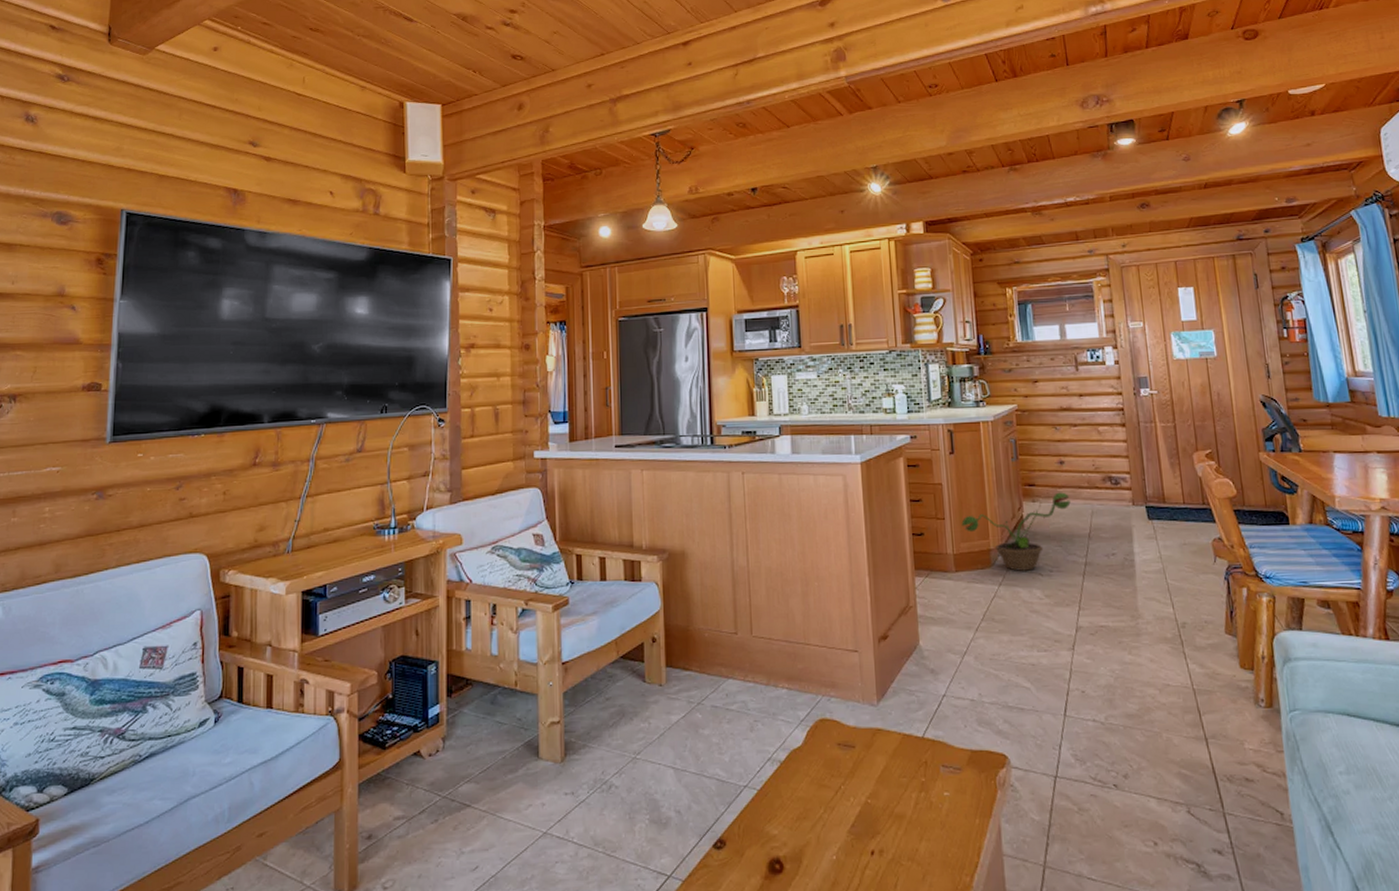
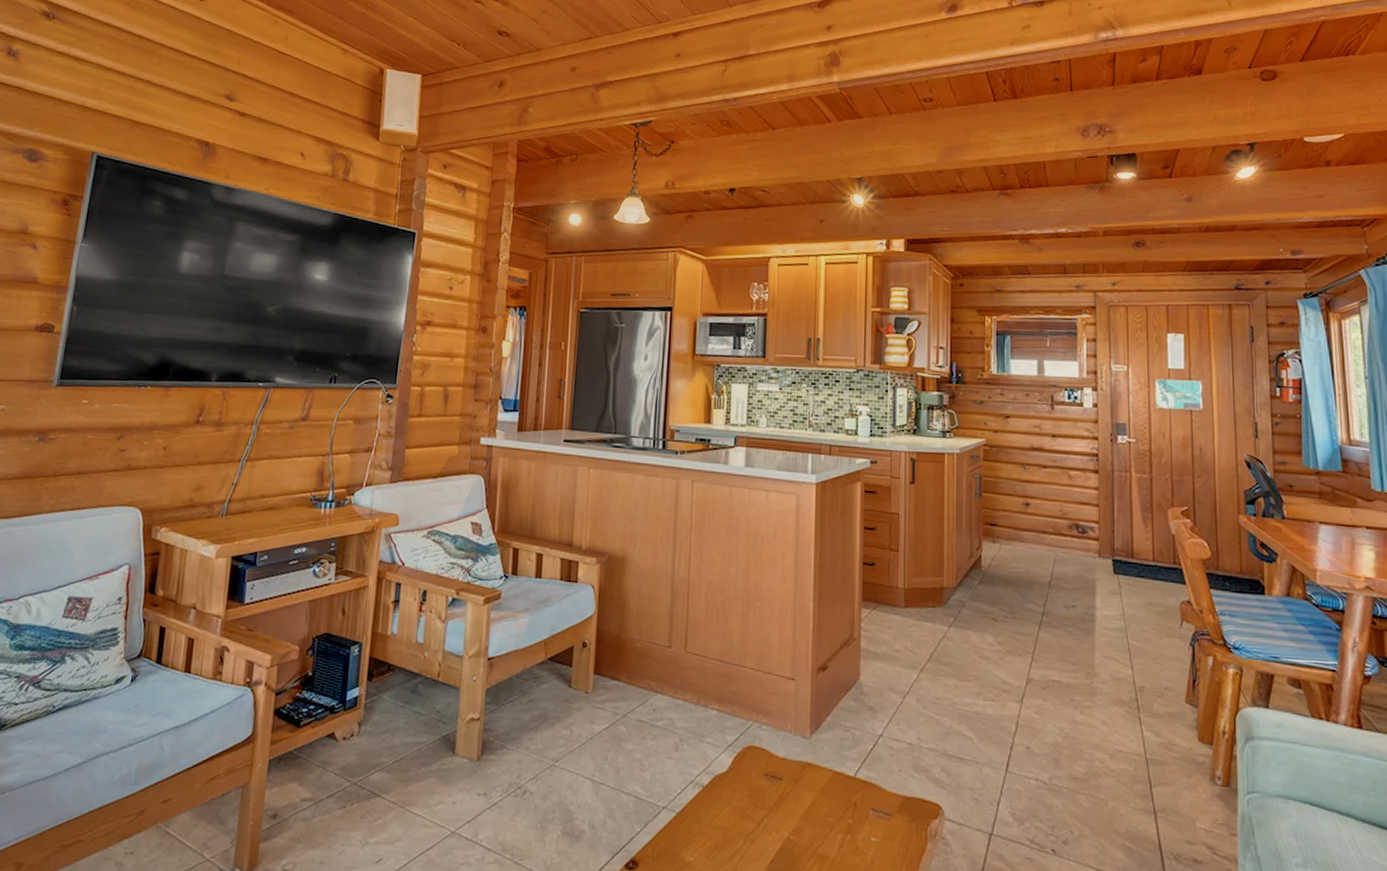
decorative plant: present [961,492,1071,571] -> none [916,535,1033,614]

